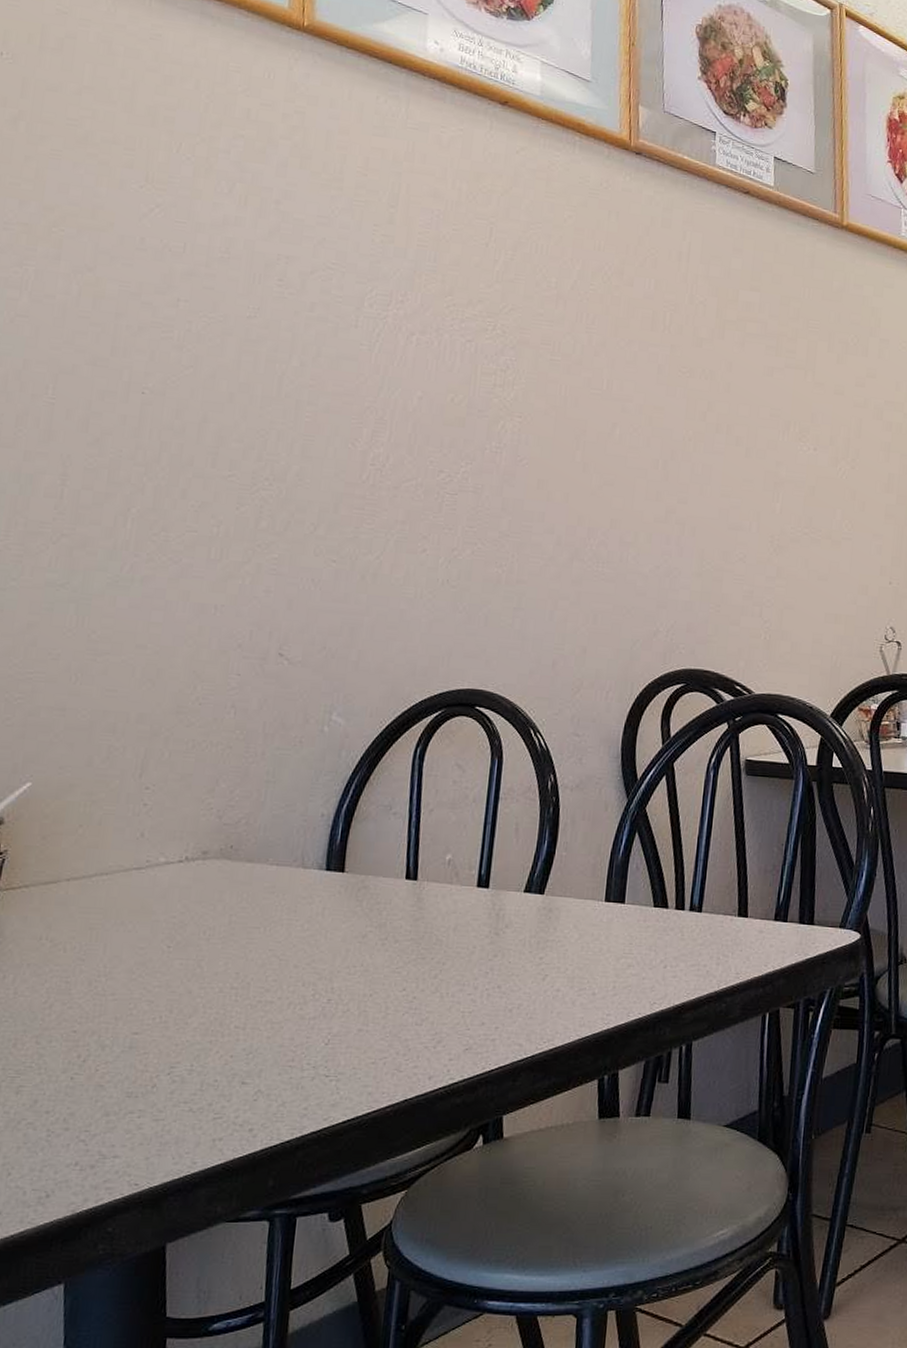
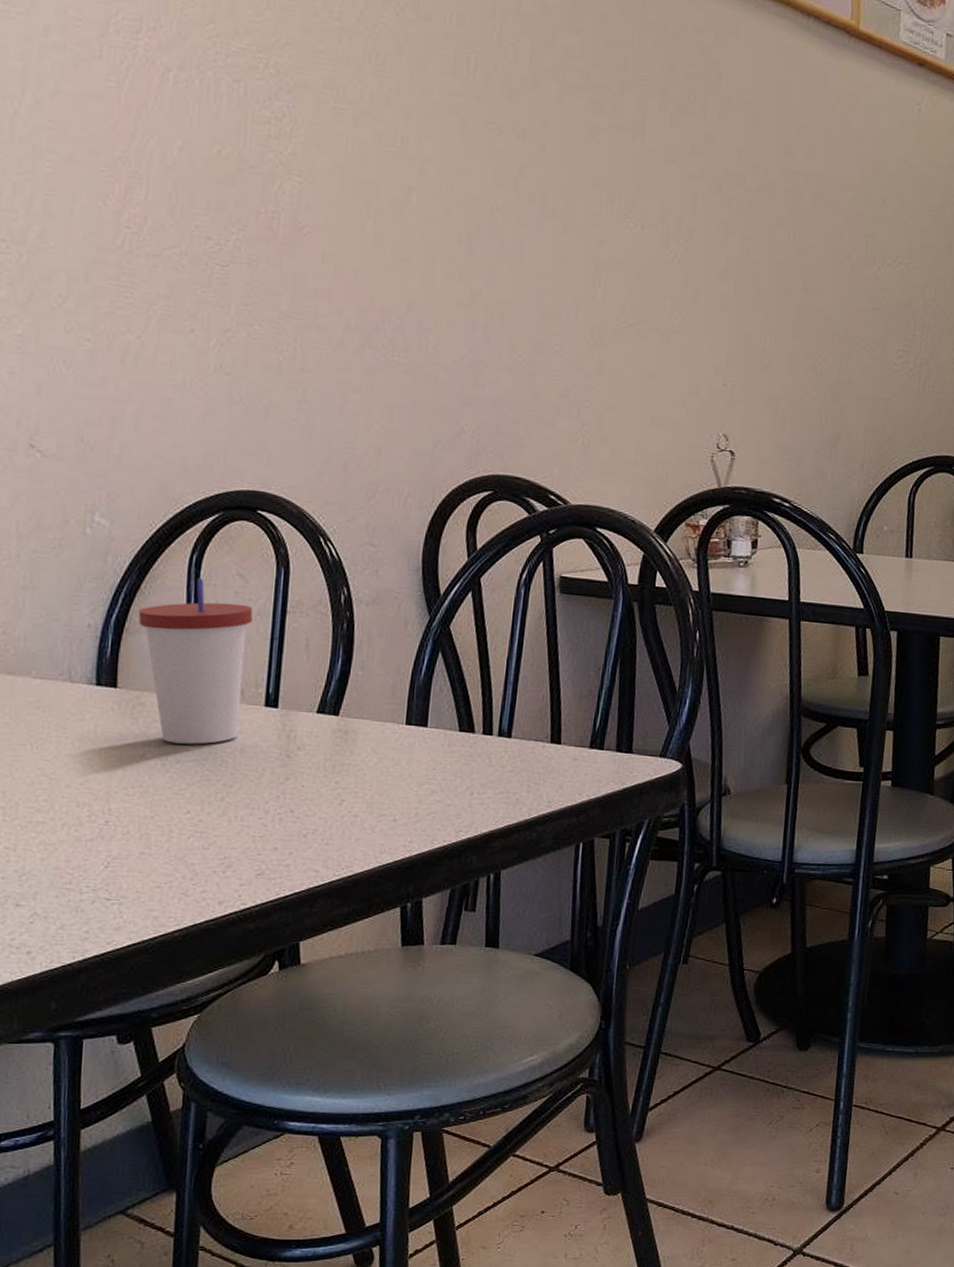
cup: none [366,769,469,925] -> present [138,578,253,745]

